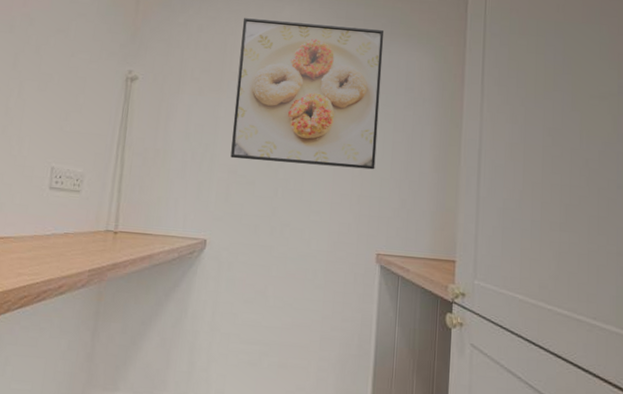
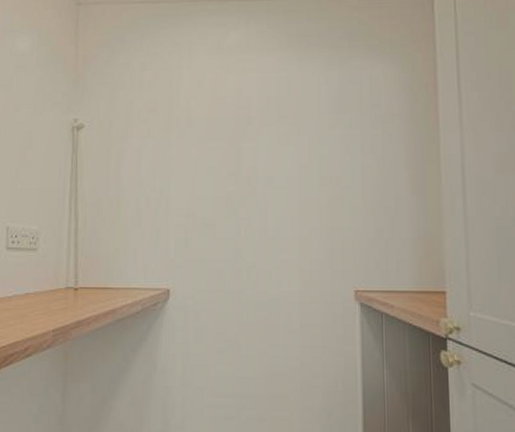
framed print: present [230,18,384,170] -> none [186,44,345,201]

